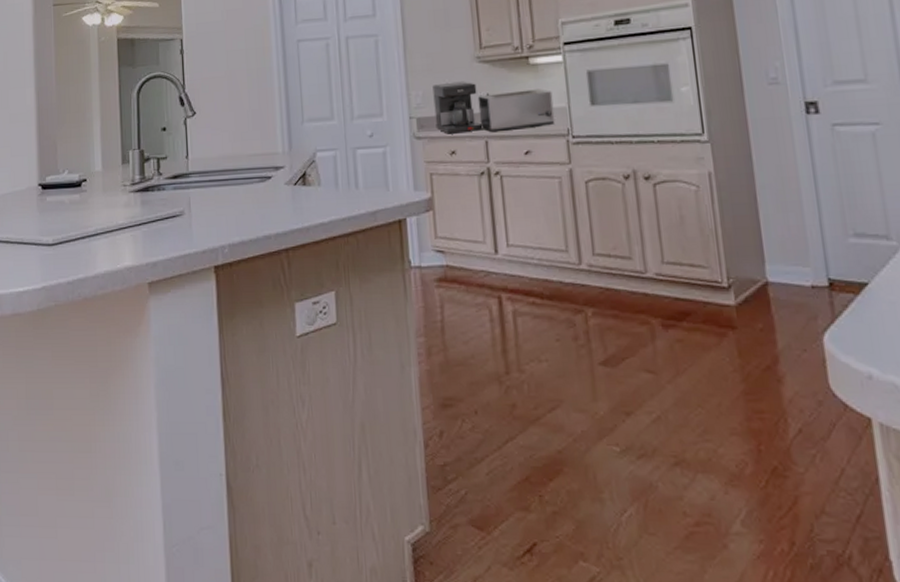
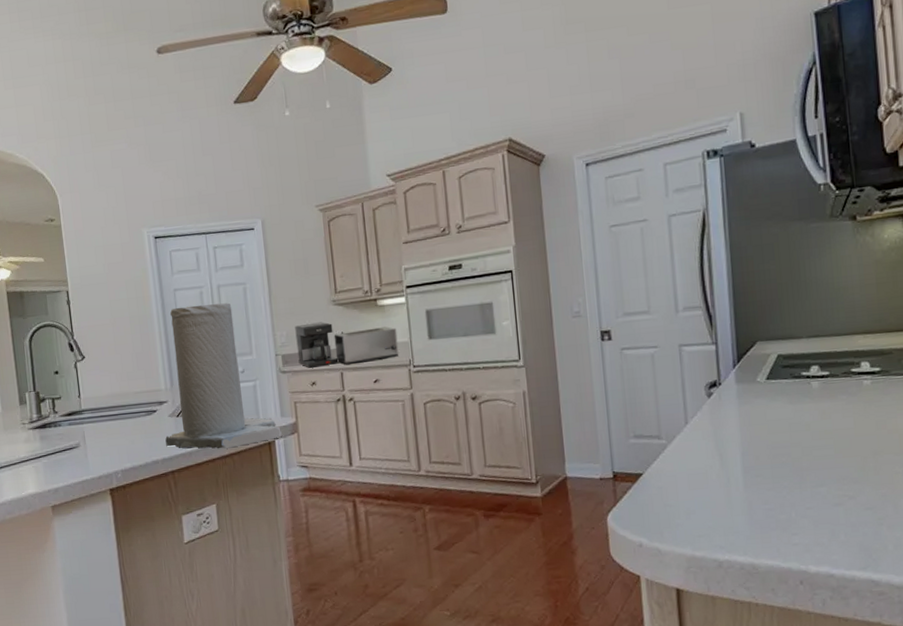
paper towel: none [280,56,414,225] -> present [165,303,282,449]

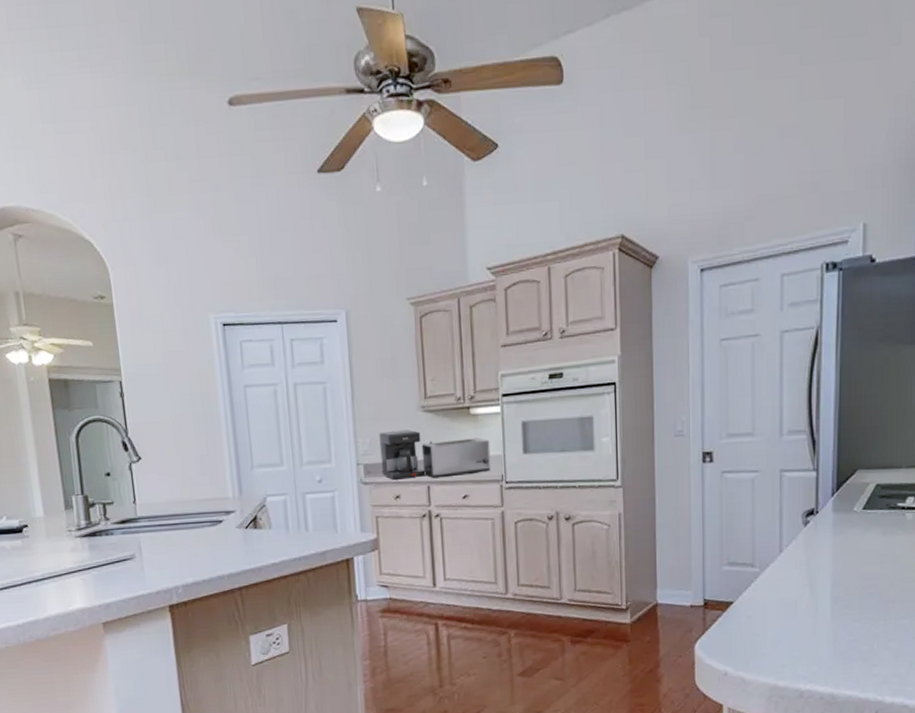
paper towel: present [165,303,282,449] -> none [232,403,361,565]

